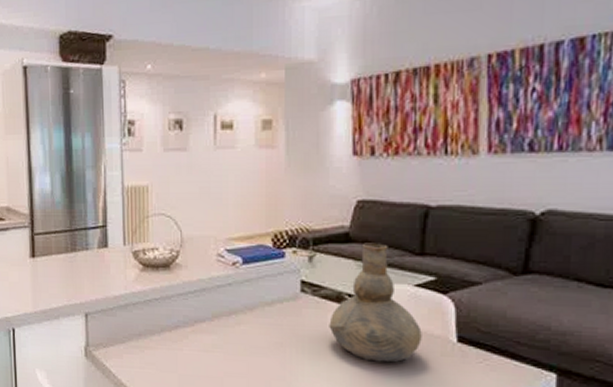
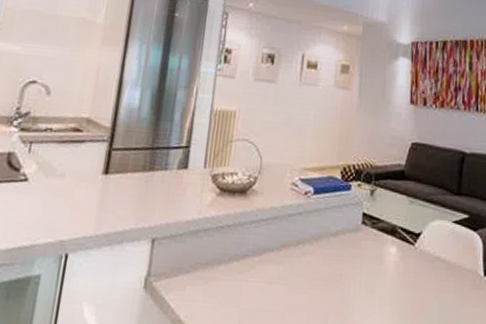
vase: present [329,243,422,363] -> none [383,181,458,296]

